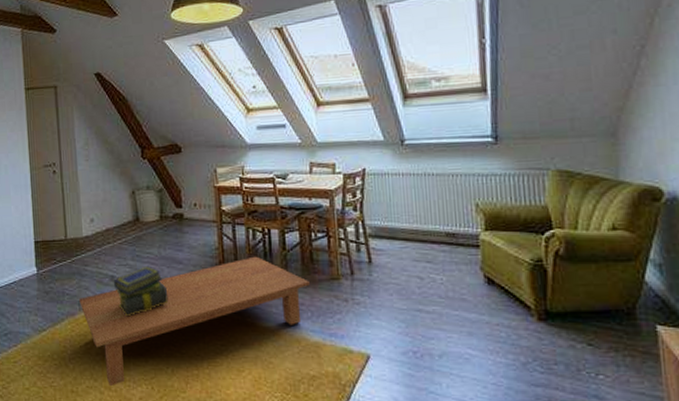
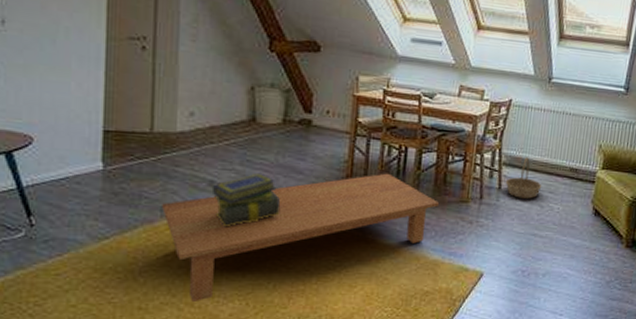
basket: none [374,226,417,271] -> present [505,157,542,199]

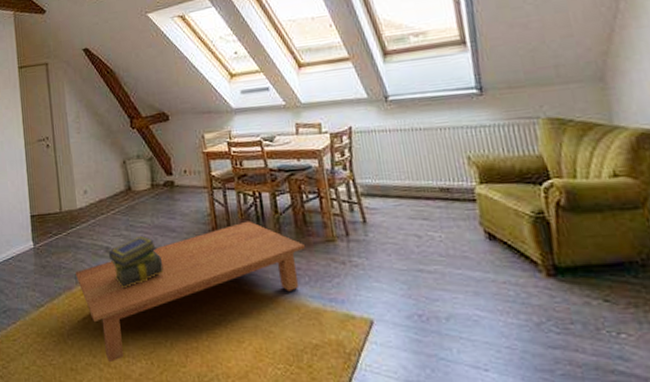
basket: present [505,157,542,199] -> none [368,183,413,230]

